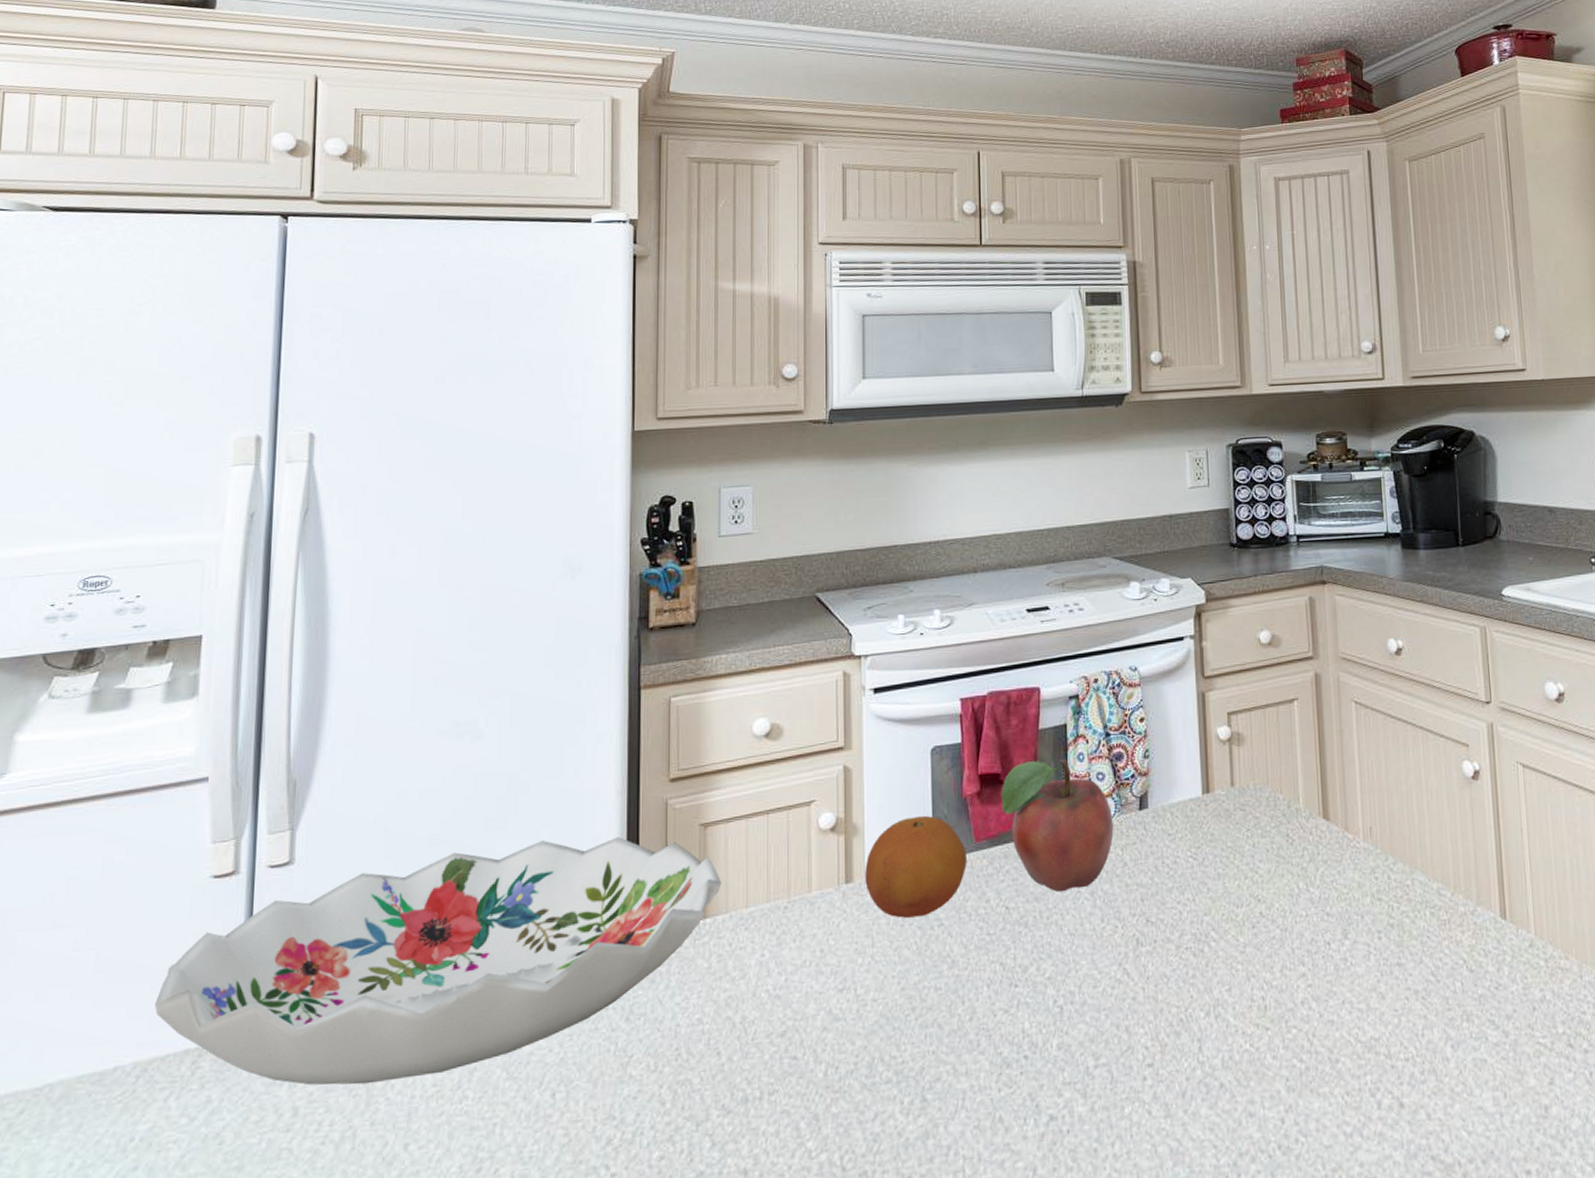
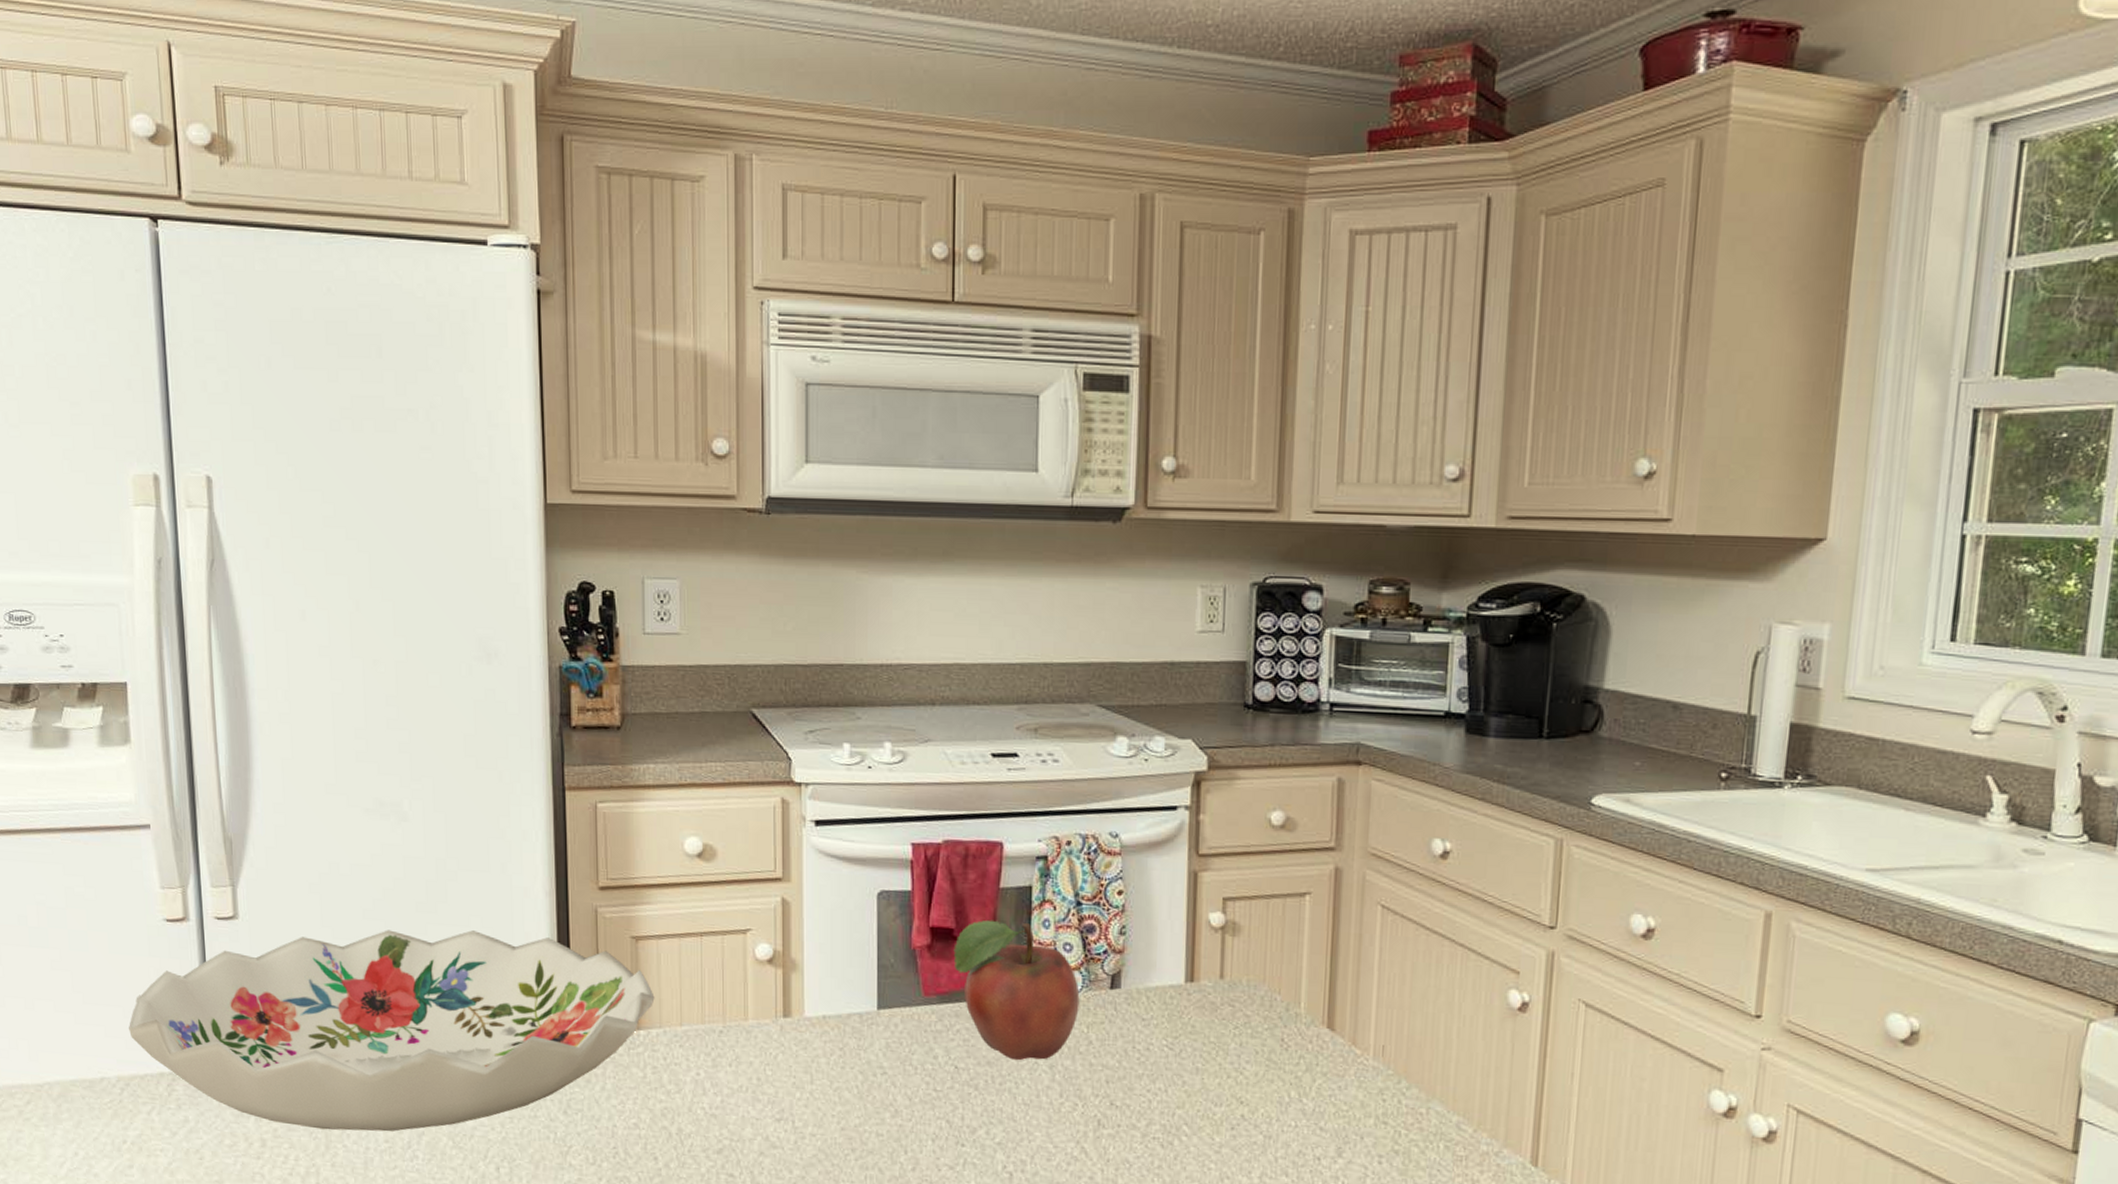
fruit: present [865,816,967,918] -> none [804,960,914,1062]

